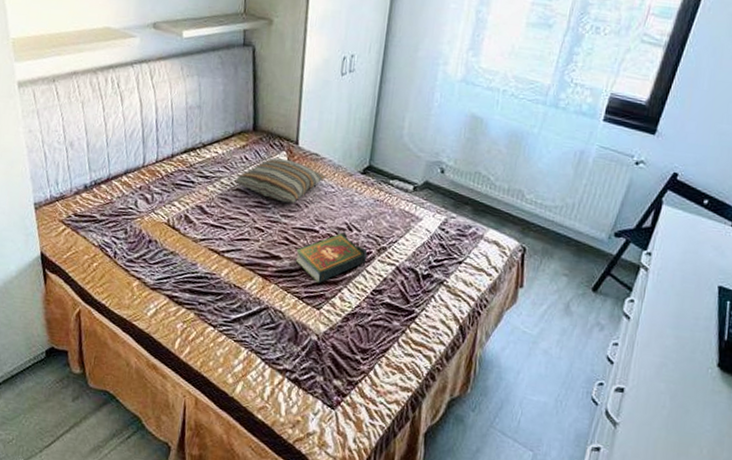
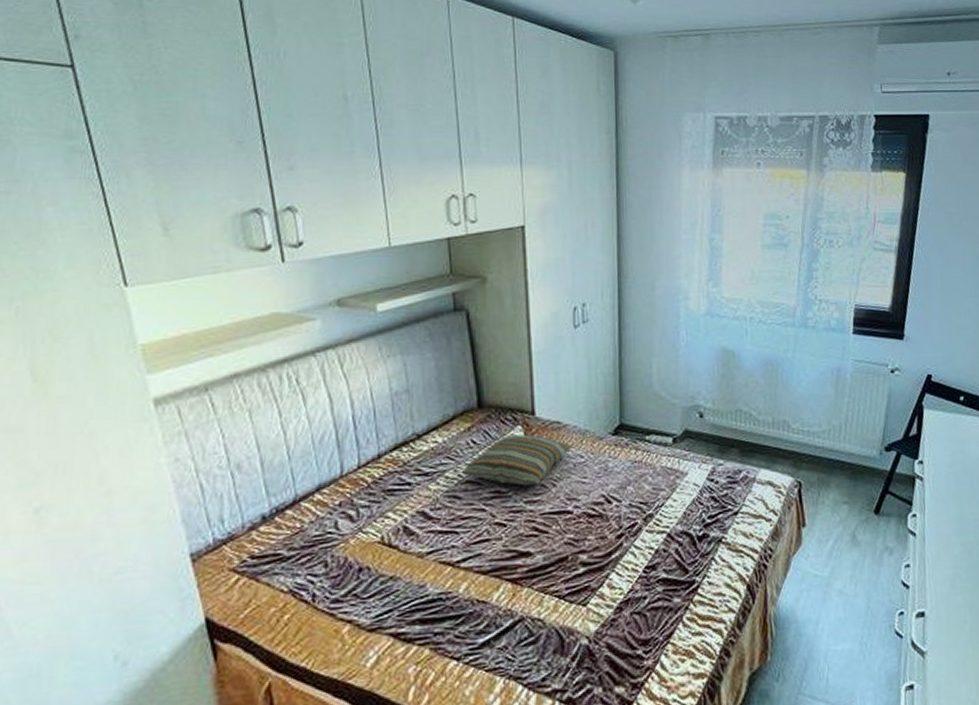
book: present [295,229,368,284] -> none [549,504,633,575]

